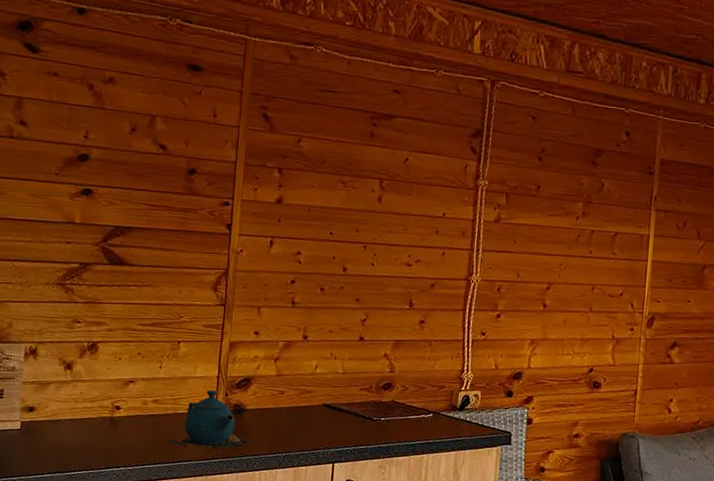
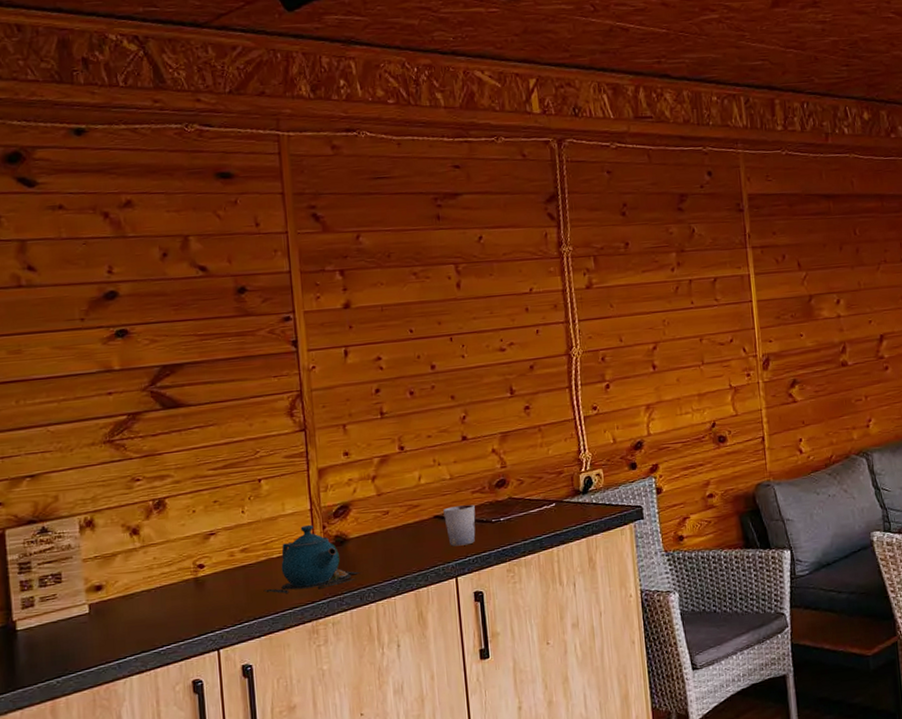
cup: none [331,398,360,436] -> present [443,504,476,547]

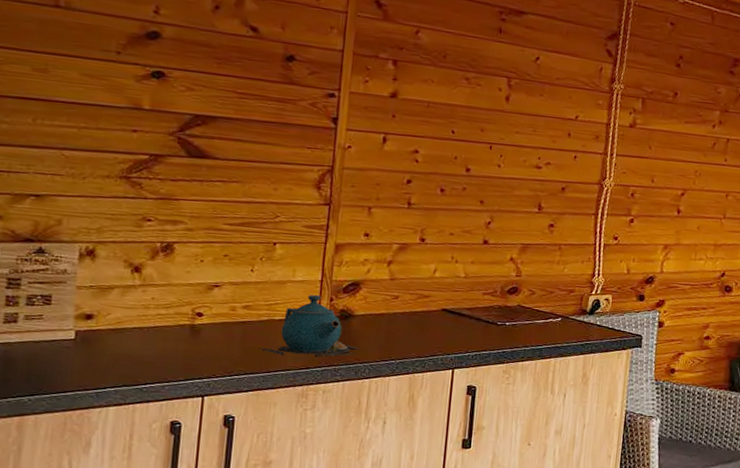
cup: present [443,504,476,547] -> none [451,303,484,342]

